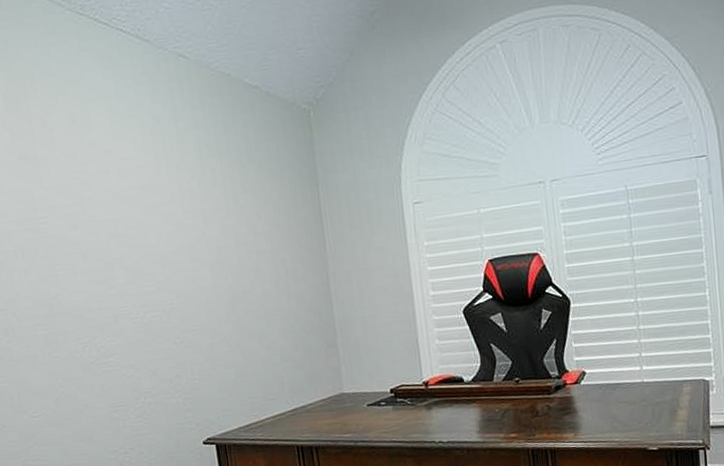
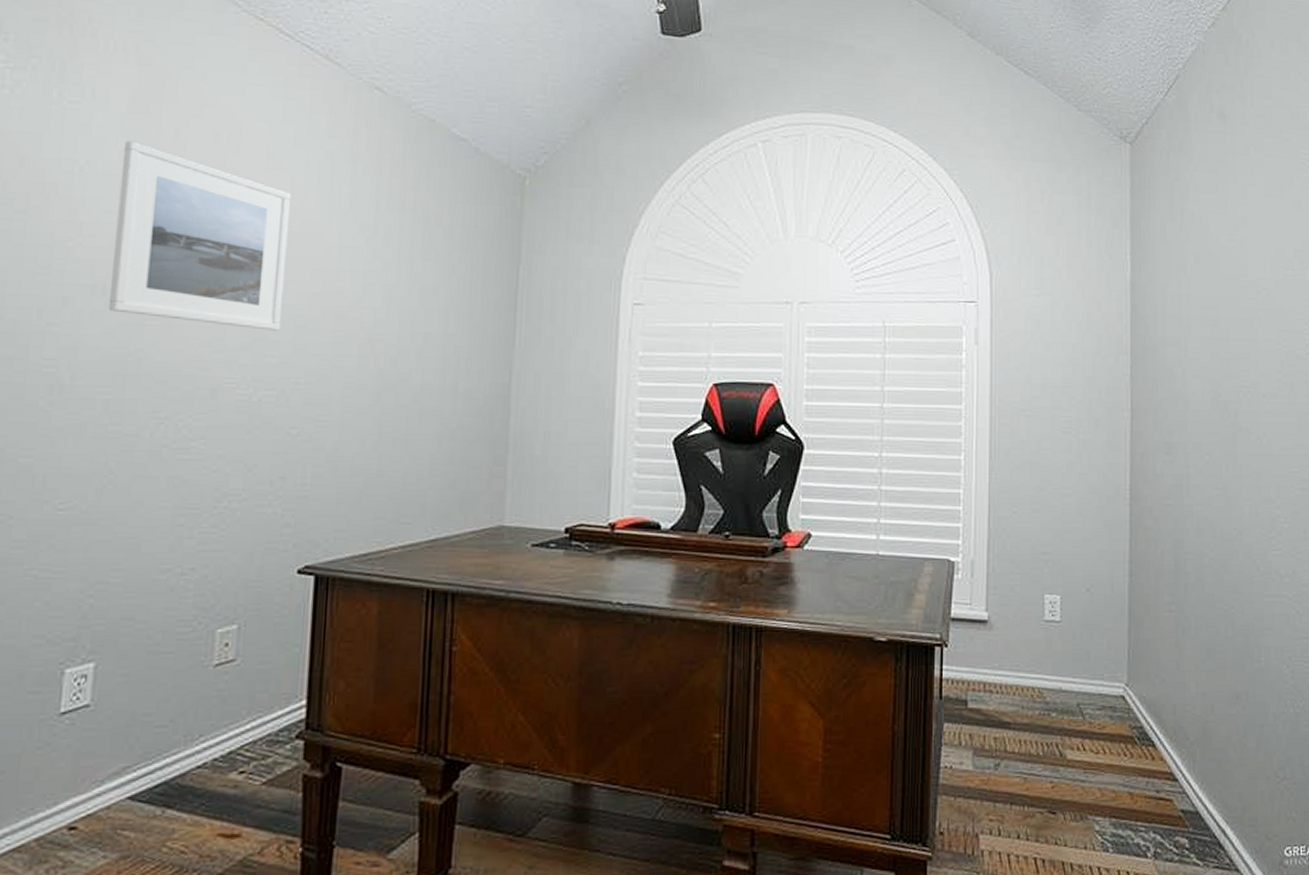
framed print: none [8,133,152,269] -> present [108,141,292,331]

